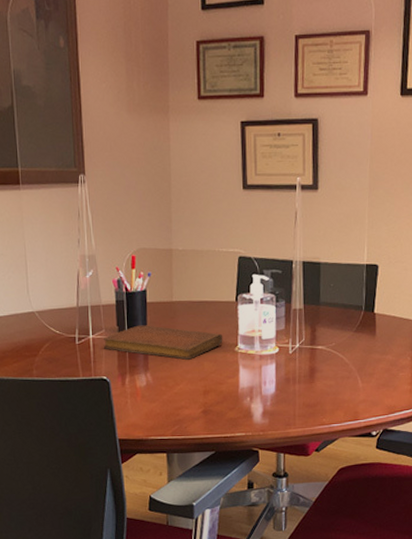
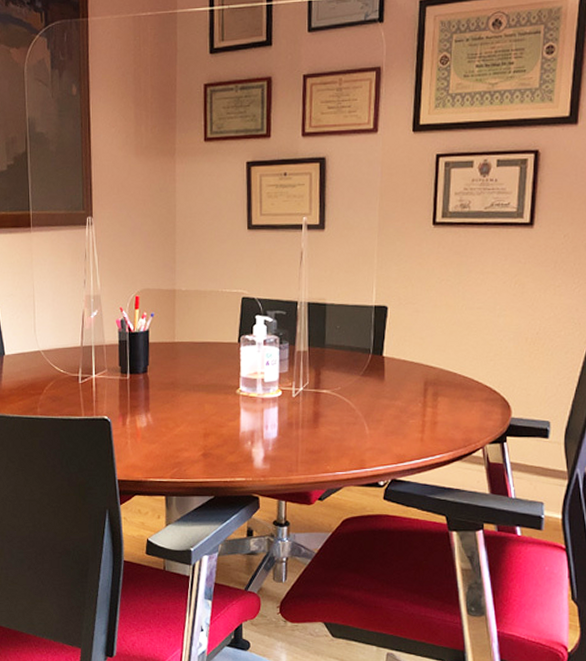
notebook: present [103,325,223,360] -> none [105,365,225,401]

